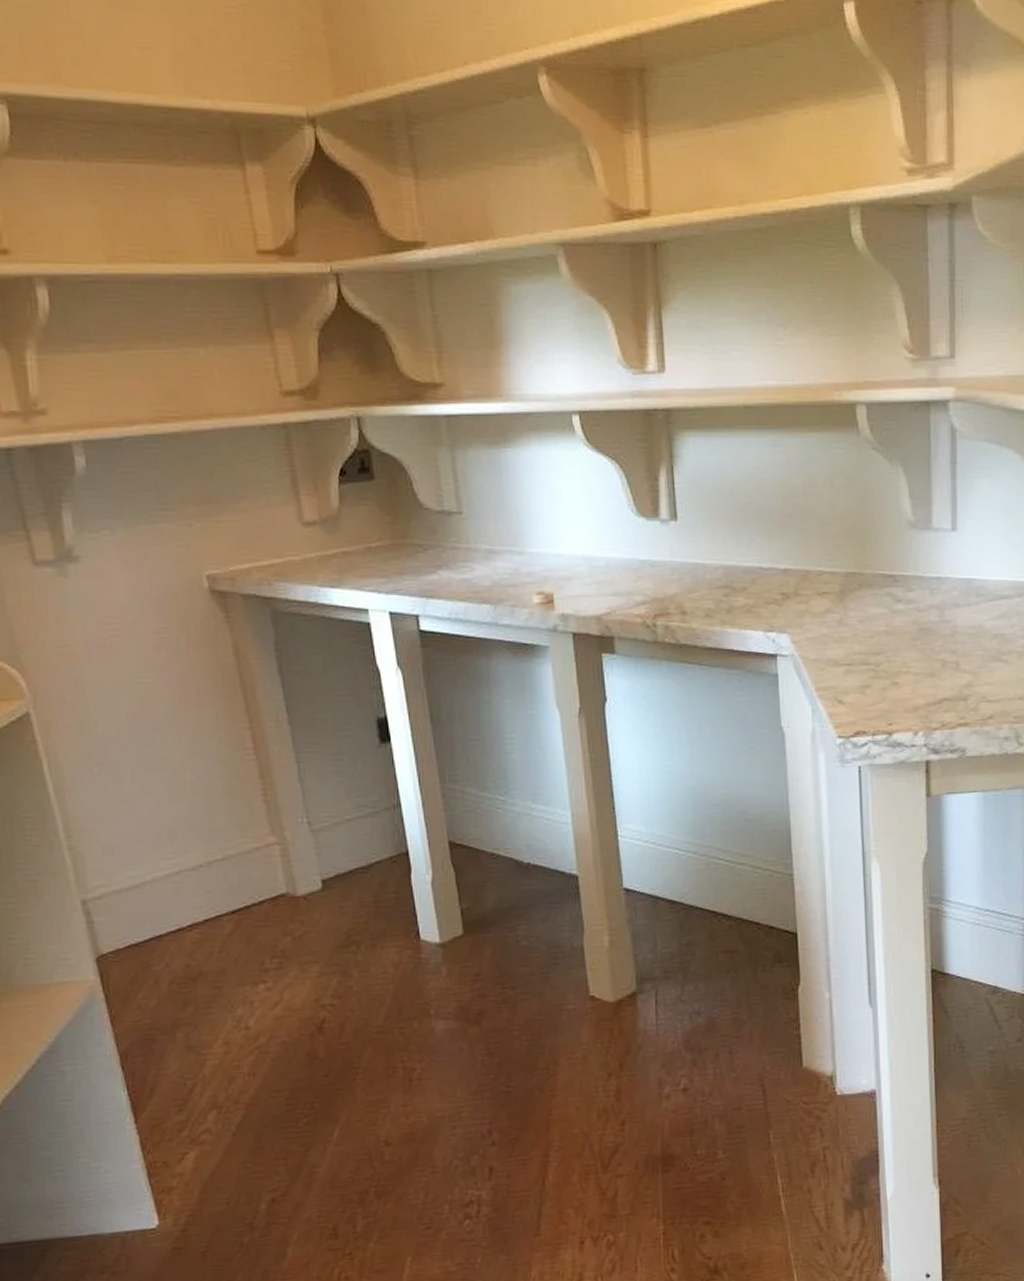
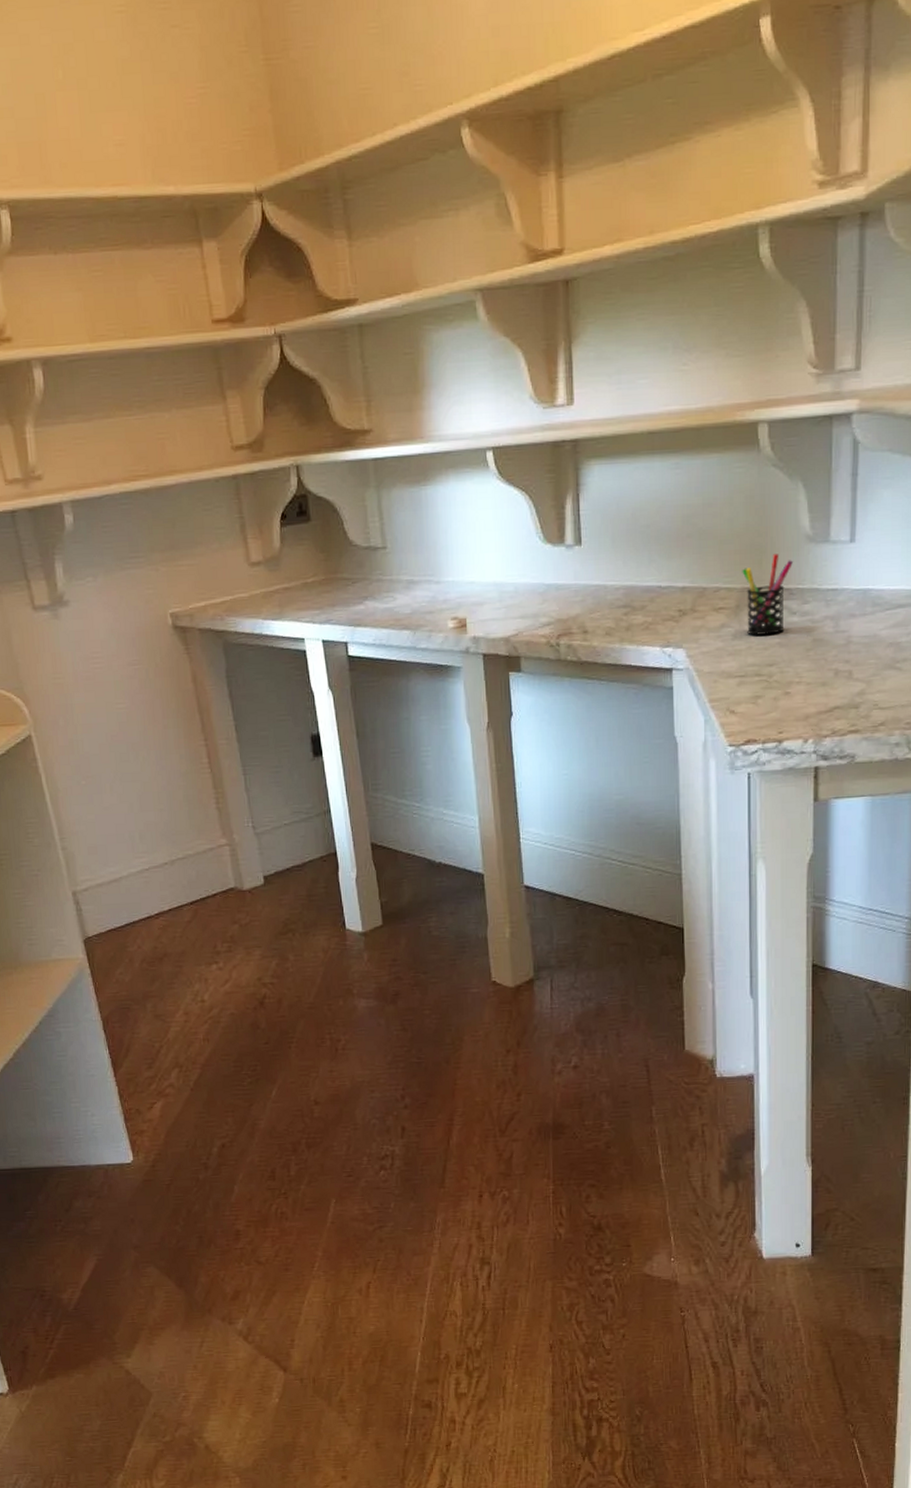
pen holder: none [845,539,897,622] -> present [742,554,794,636]

